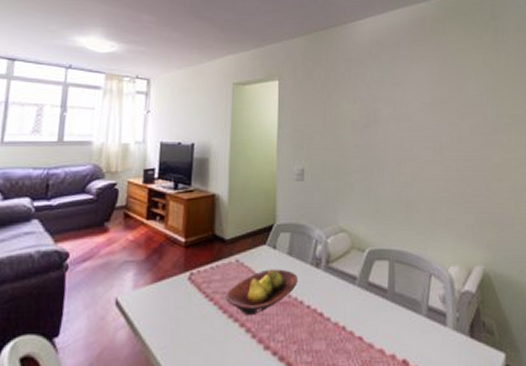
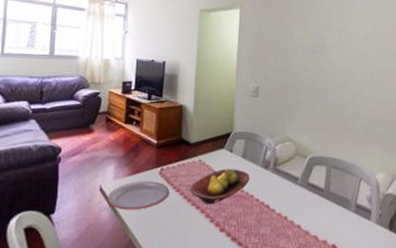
plate: none [124,289,201,328] -> present [107,181,170,210]

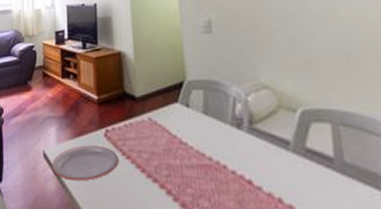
fruit bowl: present [189,168,250,205] -> none [142,129,218,177]

